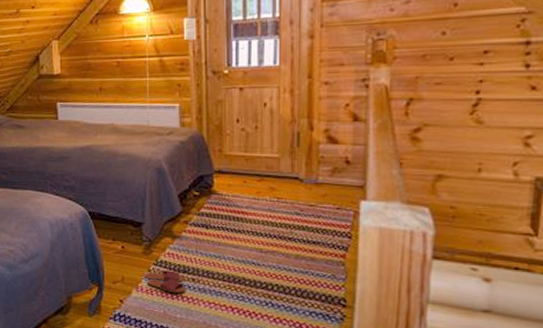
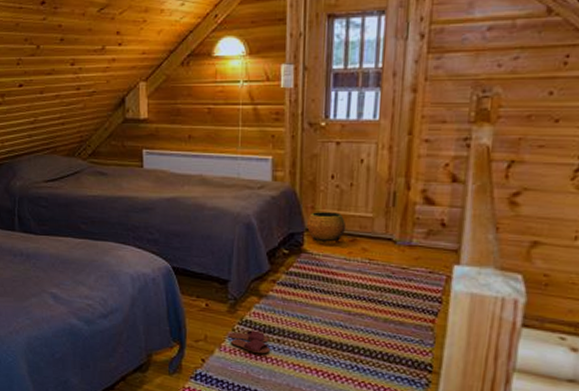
clay pot: none [216,153,254,183] -> present [307,211,347,242]

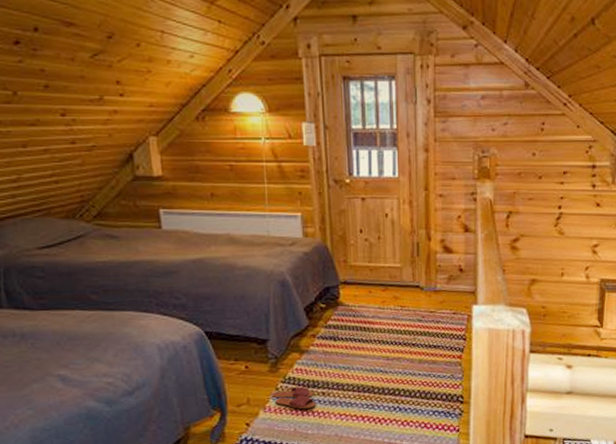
clay pot: present [307,211,347,242] -> none [341,264,378,294]

